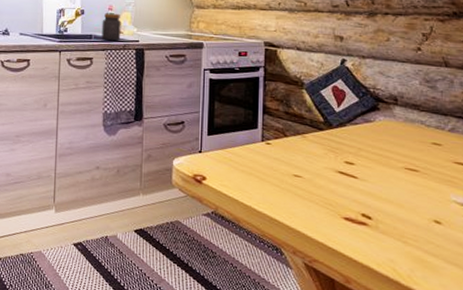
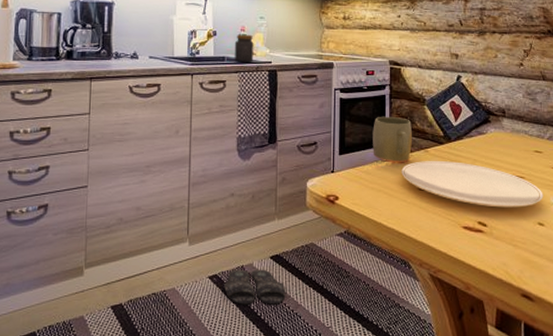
slippers: none [88,239,150,277] -> present [224,269,286,305]
mug: none [244,98,289,147] -> present [372,116,413,162]
plate: none [275,146,442,203] -> present [401,161,544,208]

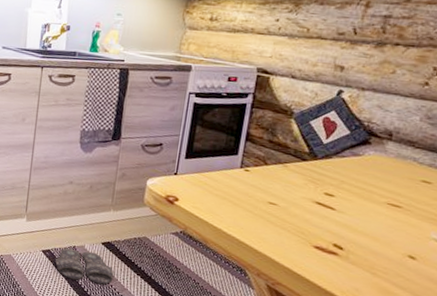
jar: present [234,34,254,63] -> none [85,30,108,59]
mug: present [372,116,413,162] -> none [222,125,273,174]
plate: present [401,161,544,208] -> none [252,175,423,238]

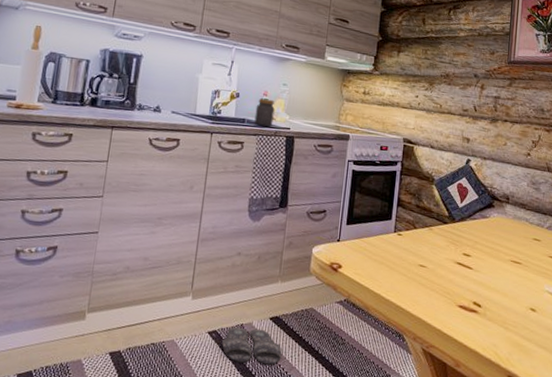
jar: none [85,30,108,59] -> present [254,98,275,127]

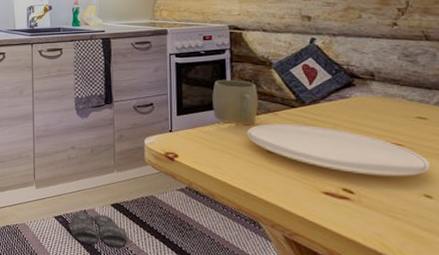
jar: present [254,98,275,127] -> none [69,7,87,32]
mug: none [379,191,419,238] -> present [212,79,259,124]
plate: none [404,238,538,293] -> present [246,124,431,177]

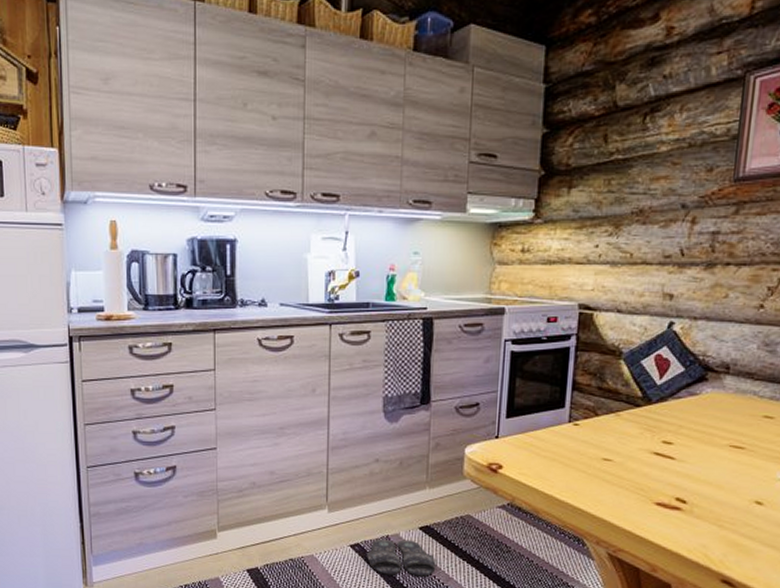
mug: present [212,79,259,124] -> none [548,372,602,427]
plate: present [246,124,431,177] -> none [583,426,768,484]

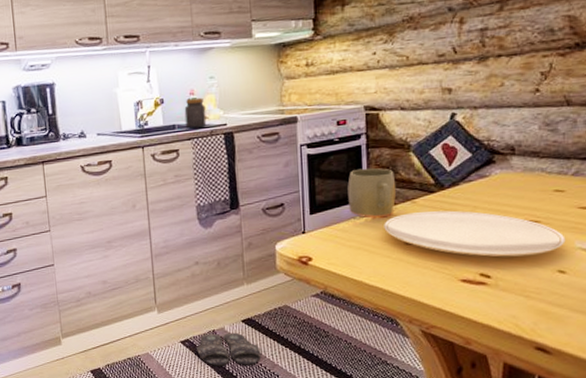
jar: none [381,274,406,309] -> present [184,97,207,129]
mug: none [548,372,602,427] -> present [347,167,397,217]
plate: none [583,426,768,484] -> present [384,210,566,257]

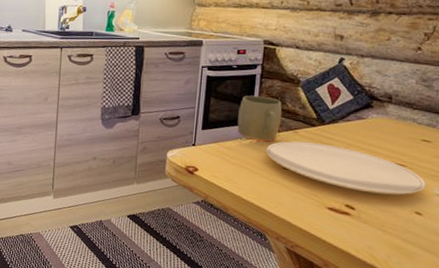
jar: present [184,97,207,129] -> none [102,10,123,38]
slippers: present [197,332,261,366] -> none [83,222,141,257]

